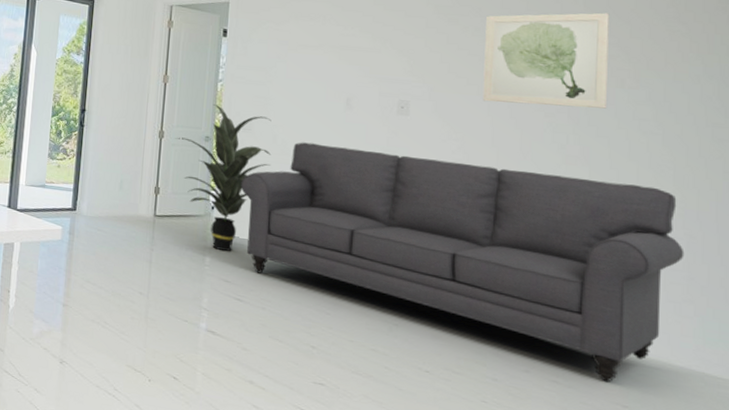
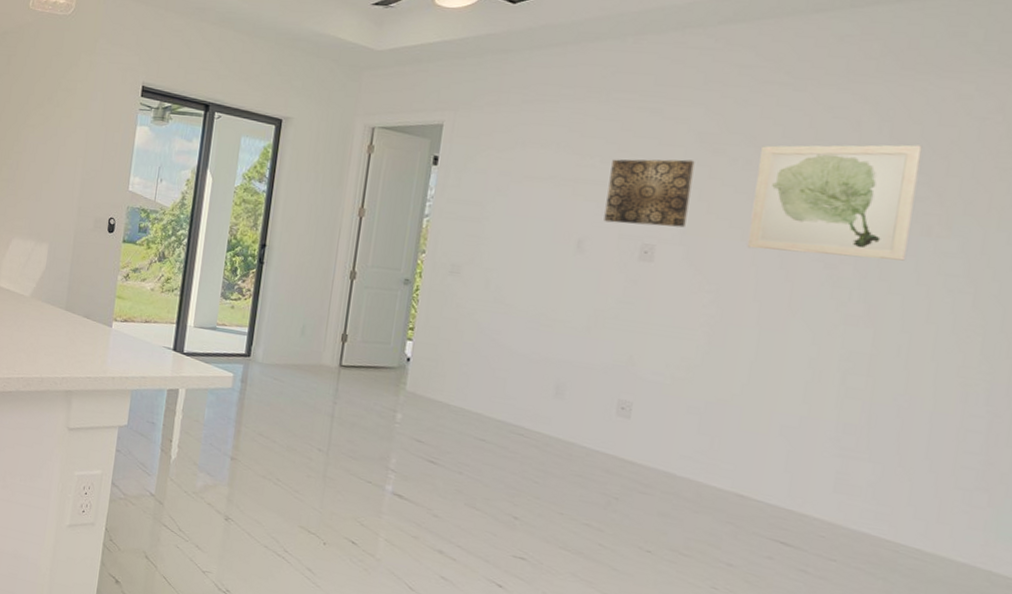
indoor plant: present [175,104,272,252] -> none [369,243,485,409]
sofa: present [240,142,685,383] -> none [442,289,985,576]
wall art: none [366,28,435,86] -> present [603,159,695,228]

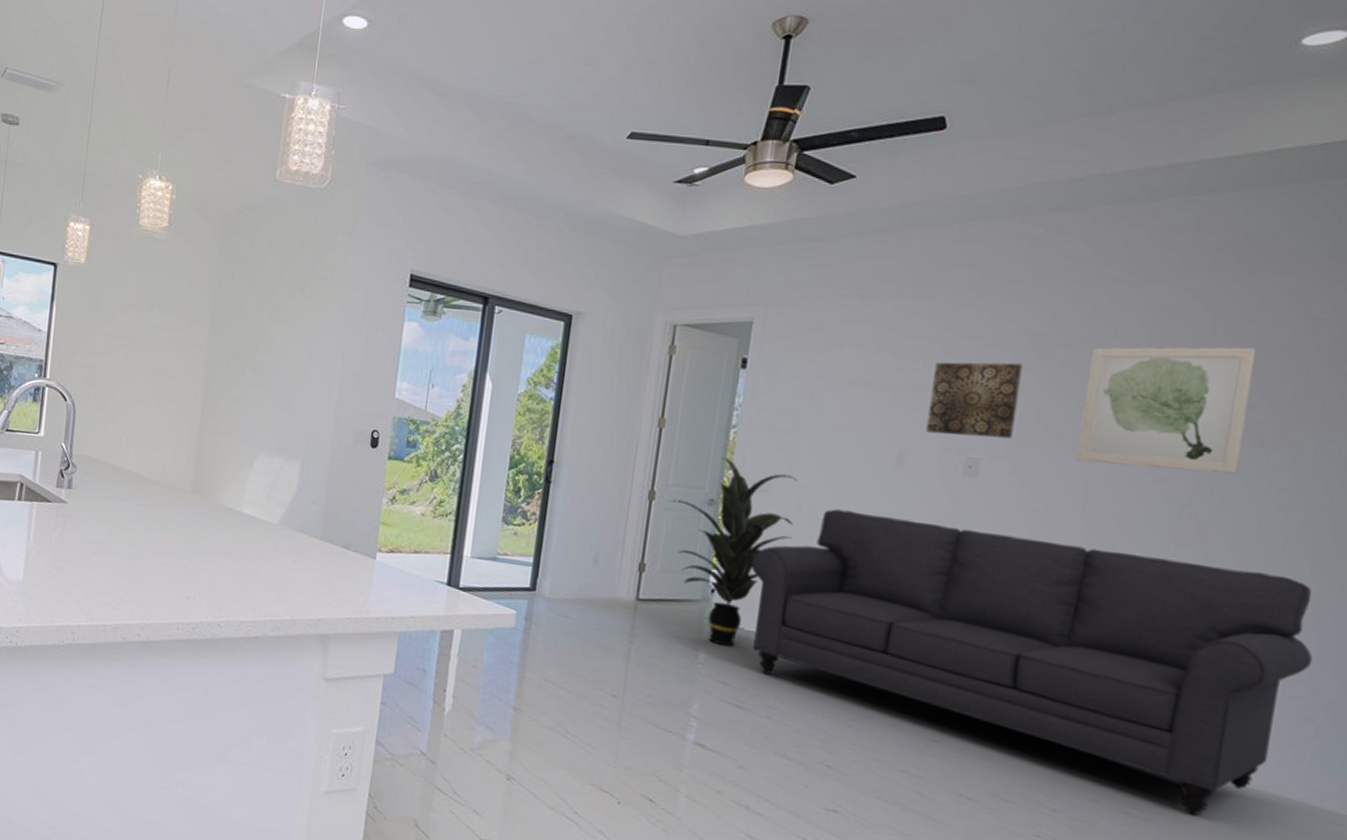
indoor plant: none [369,243,485,409] -> present [670,458,797,647]
sofa: none [442,289,985,576] -> present [750,509,1313,816]

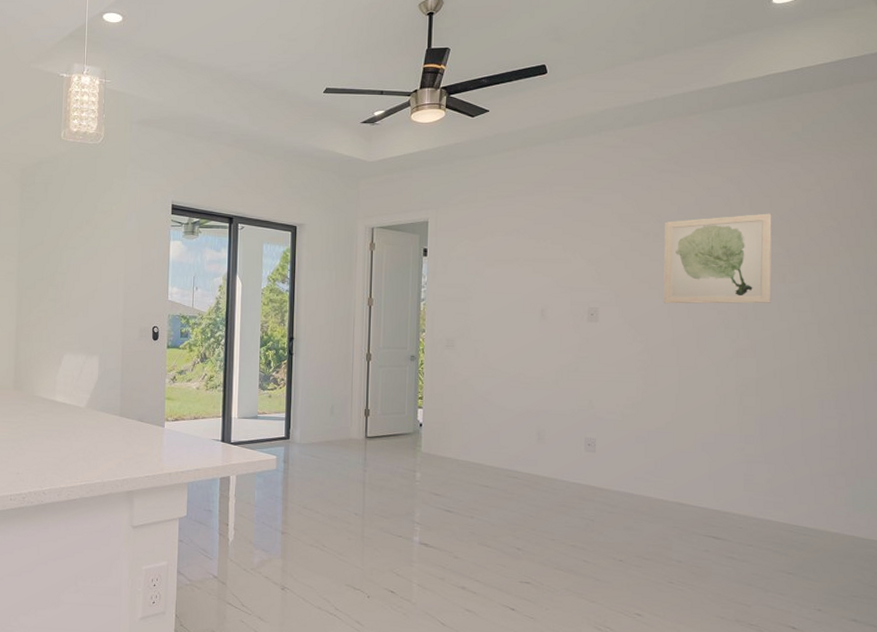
indoor plant: present [670,458,797,647] -> none [382,324,474,467]
sofa: present [750,509,1313,816] -> none [446,354,837,553]
wall art: present [926,362,1023,439] -> none [559,237,619,293]

